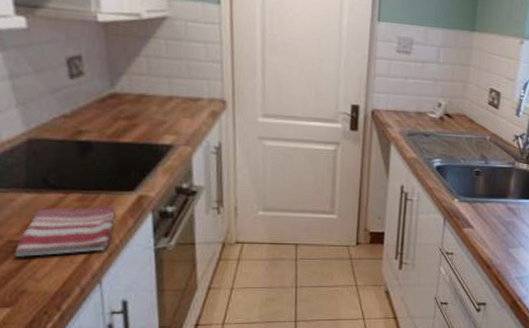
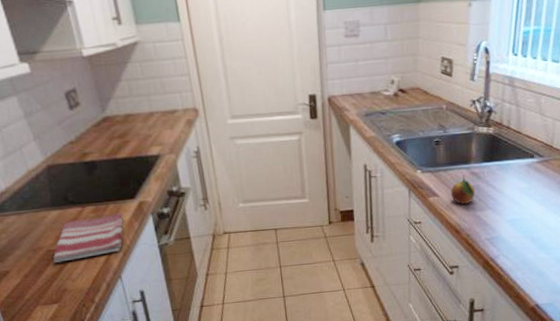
fruit: none [486,209,510,239] -> present [451,175,476,204]

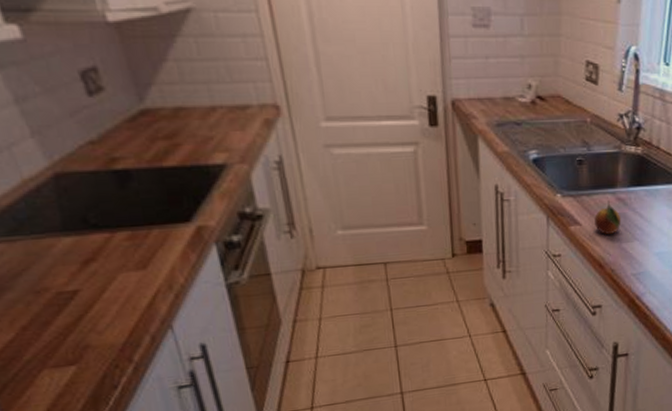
dish towel: present [53,213,124,263] -> none [66,241,175,309]

